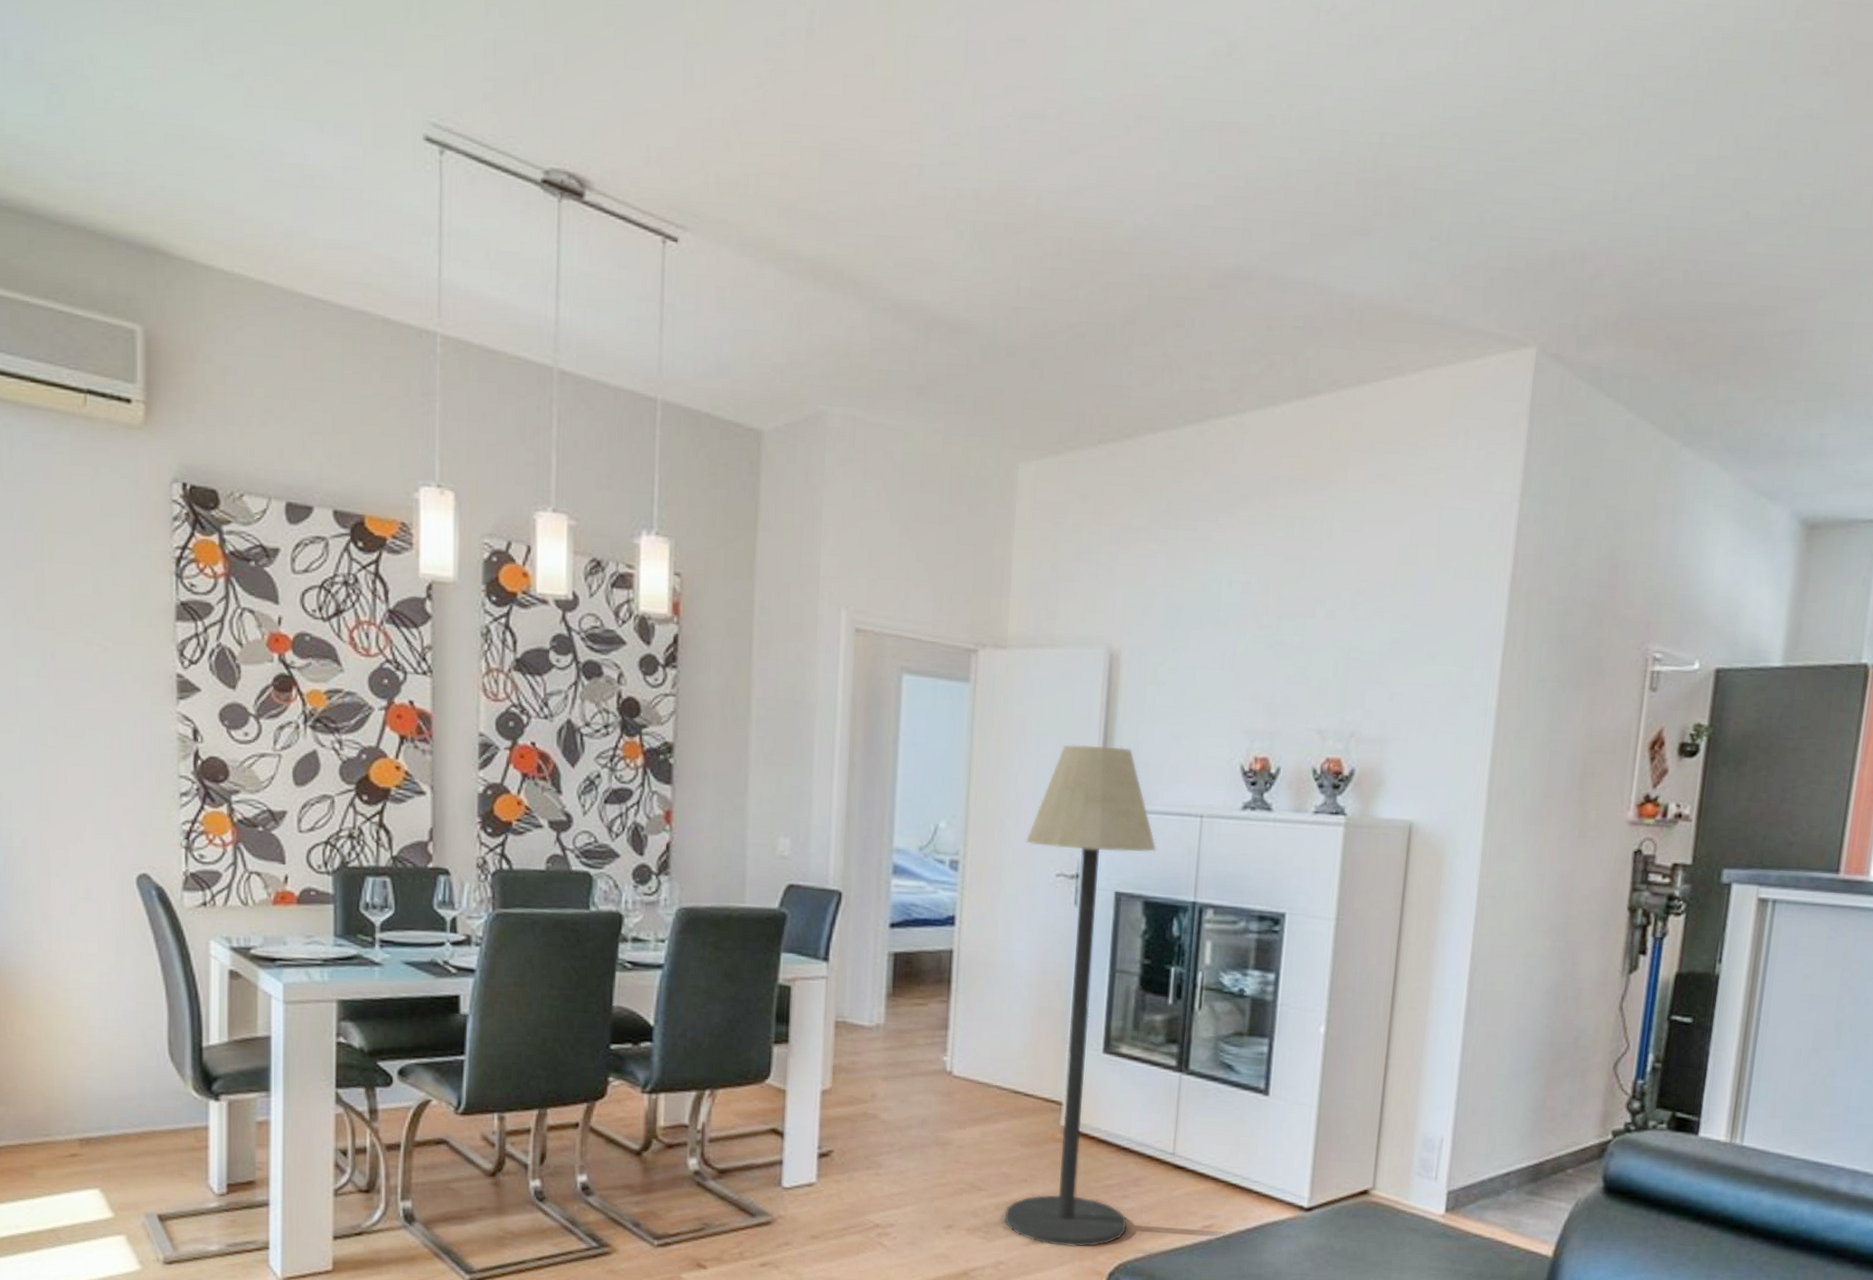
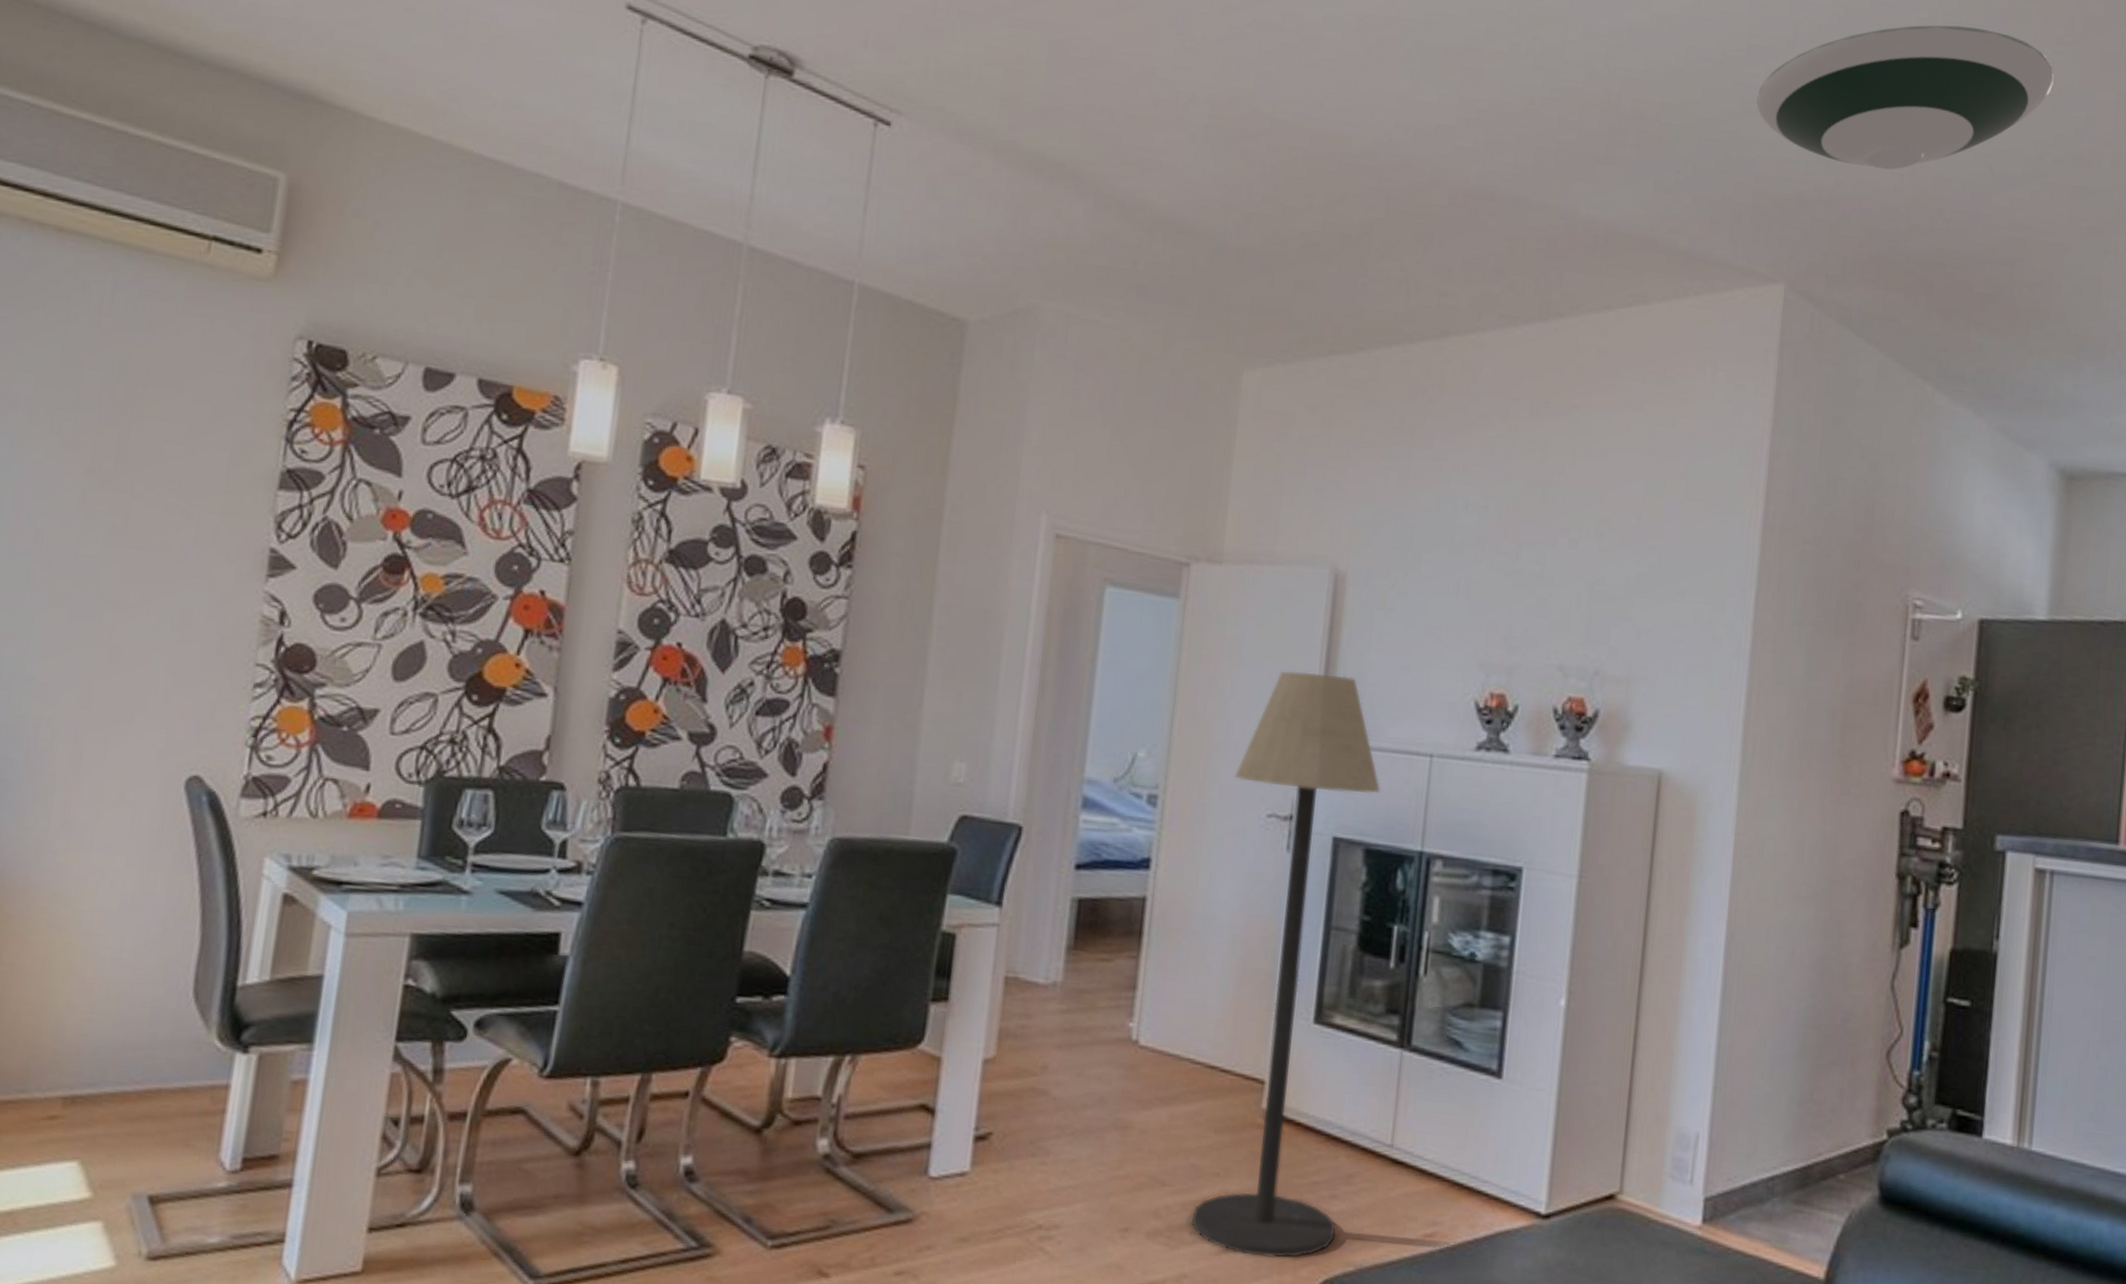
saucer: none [1512,62,1818,223] -> present [1756,25,2055,170]

